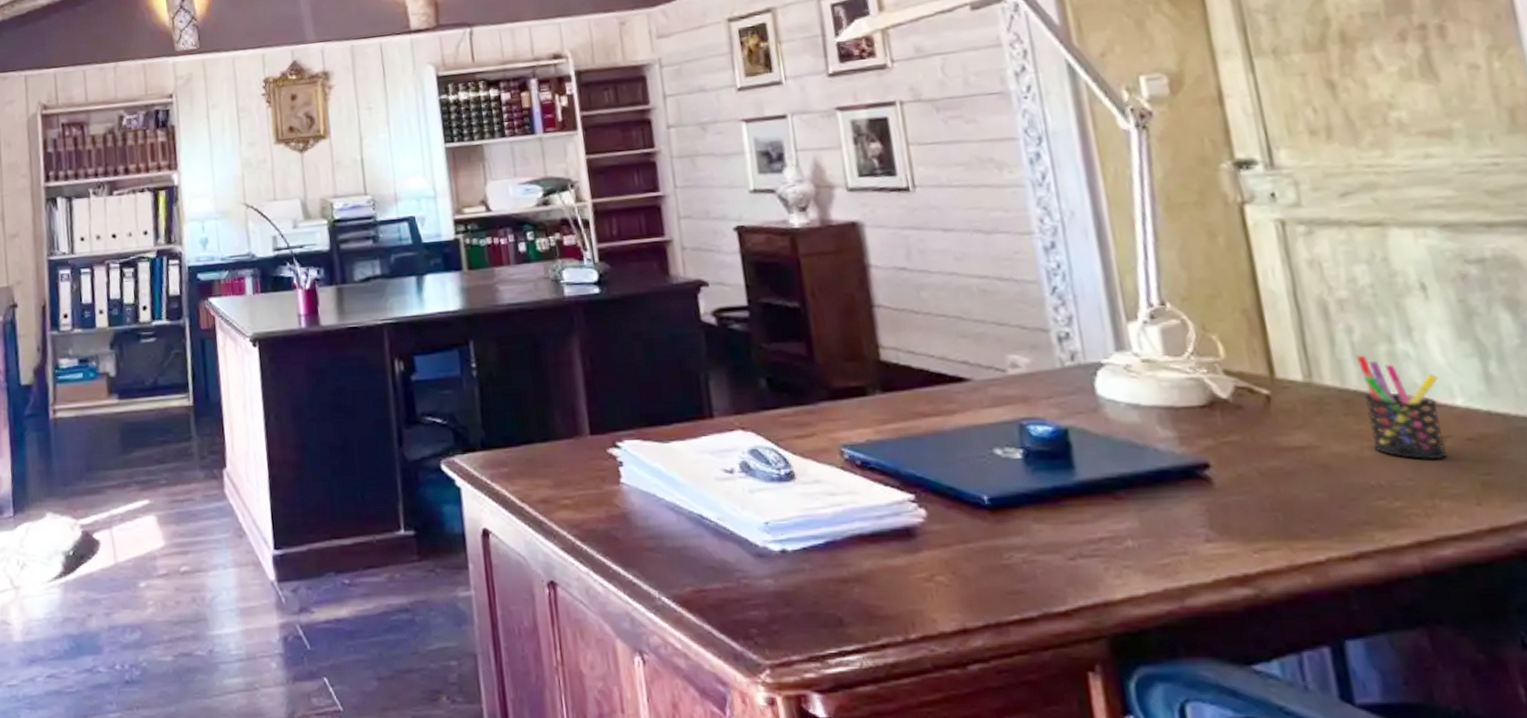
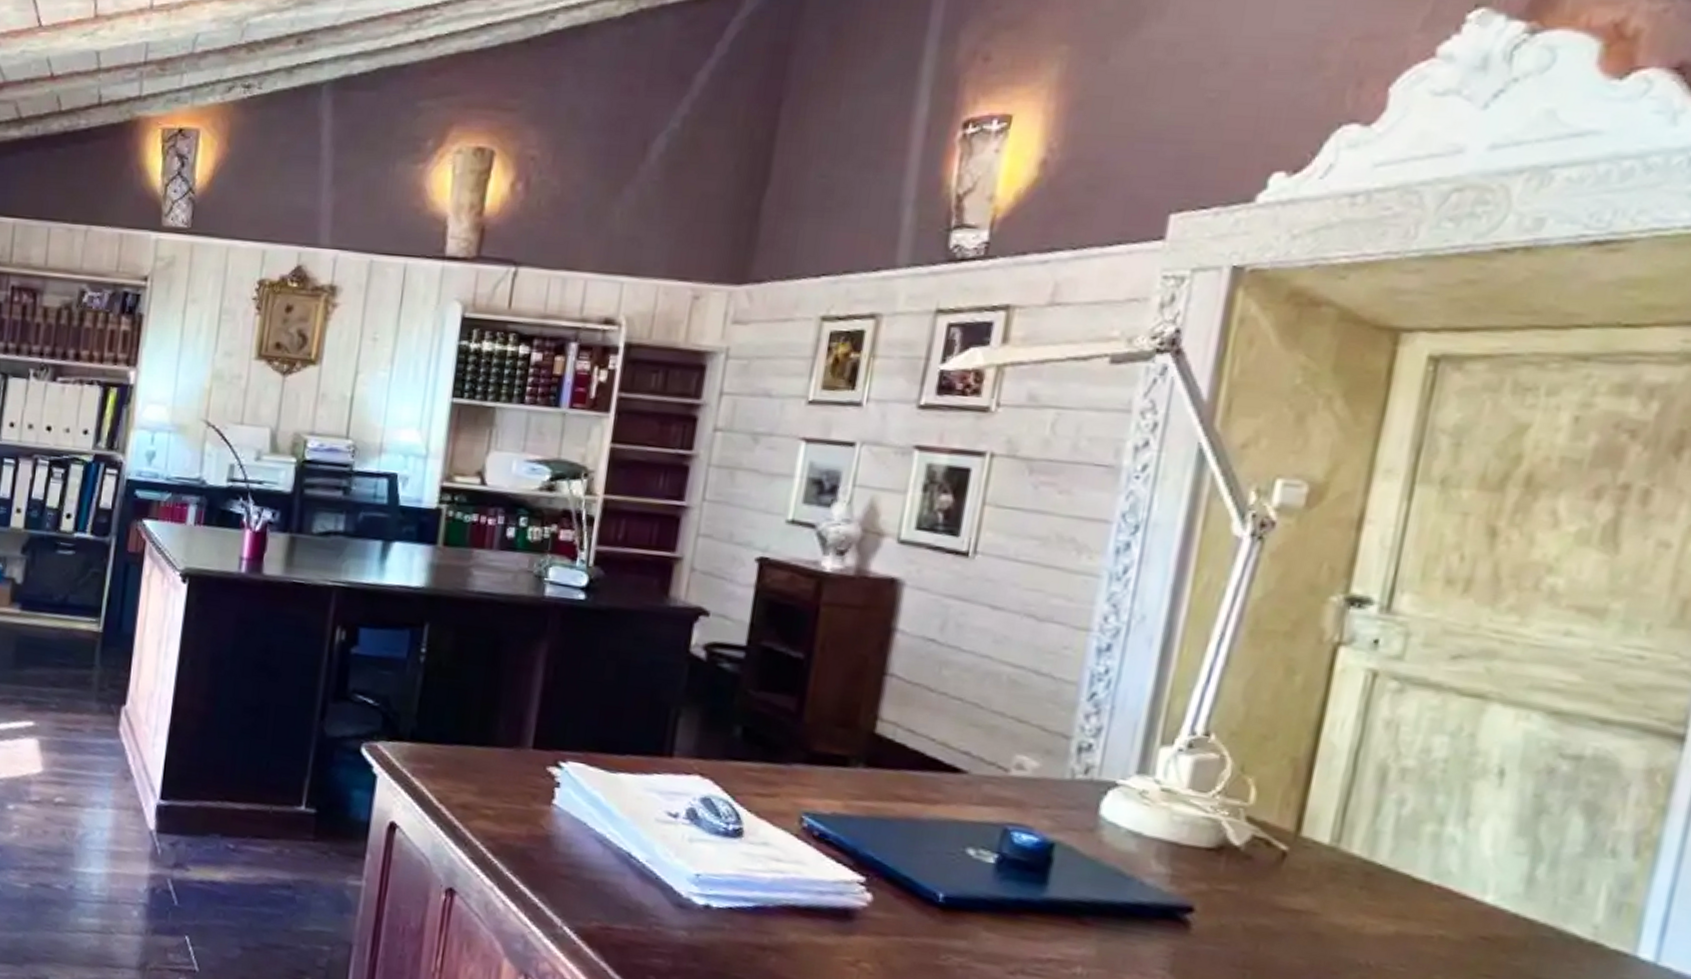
pen holder: present [1357,355,1448,461] -> none [1377,829,1478,953]

